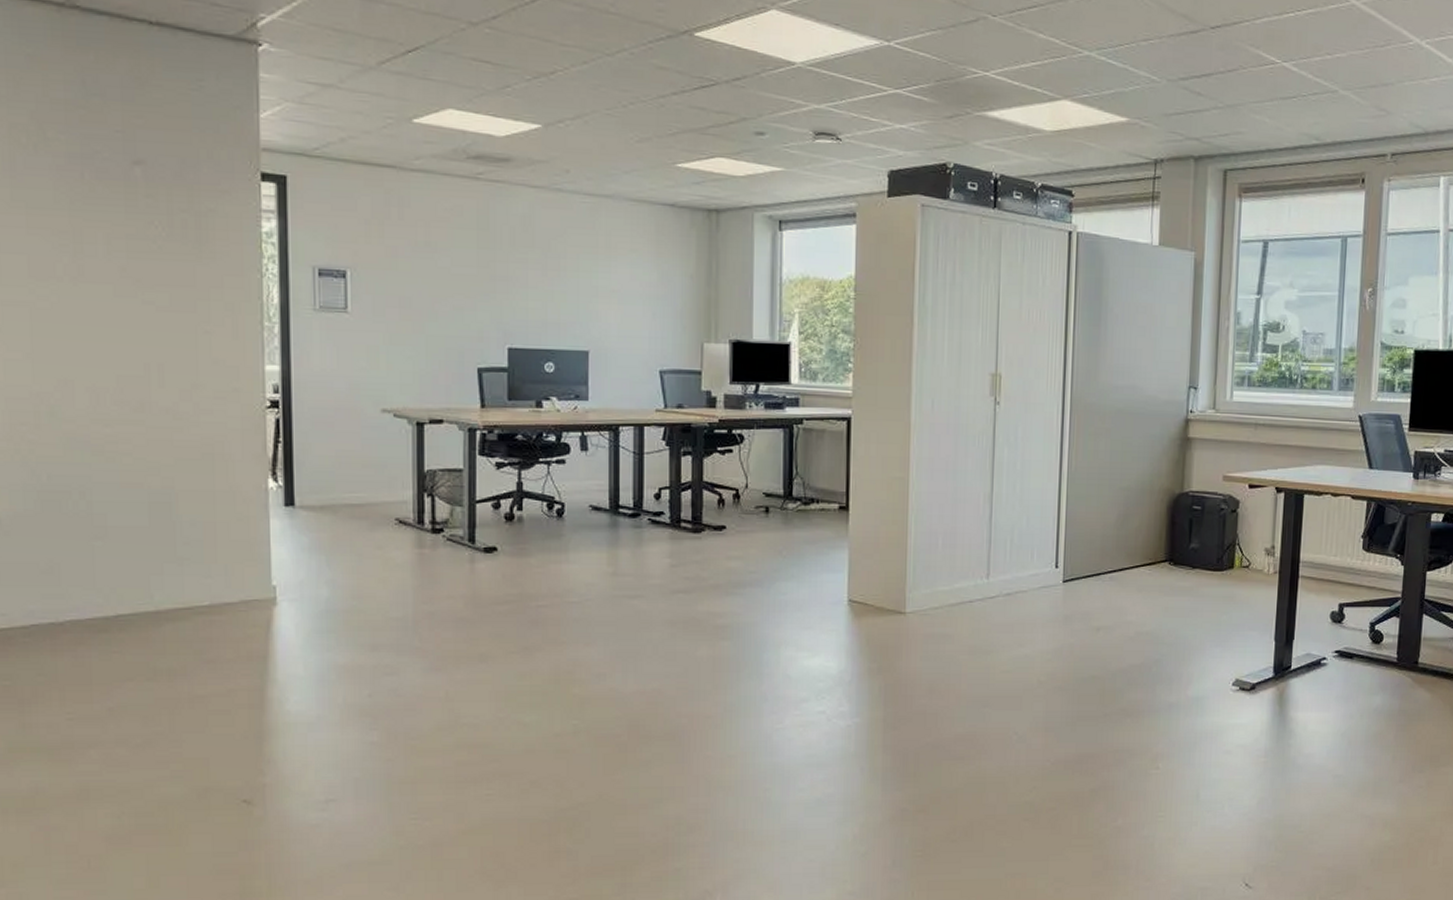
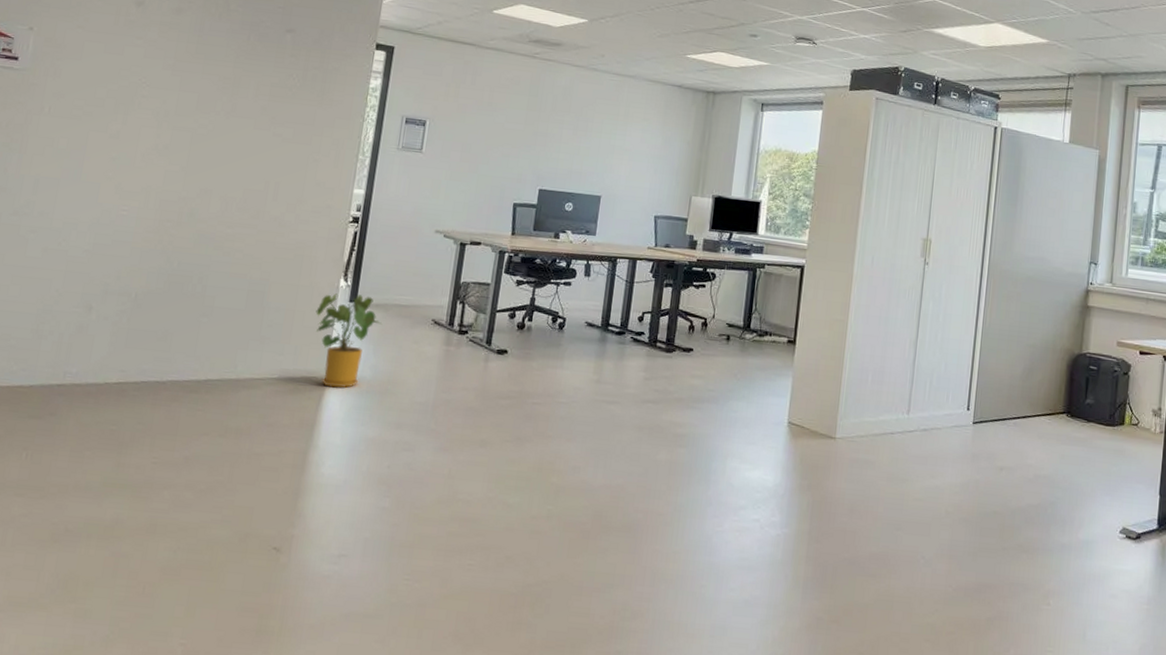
house plant: none [243,496,333,610] -> present [316,293,383,388]

